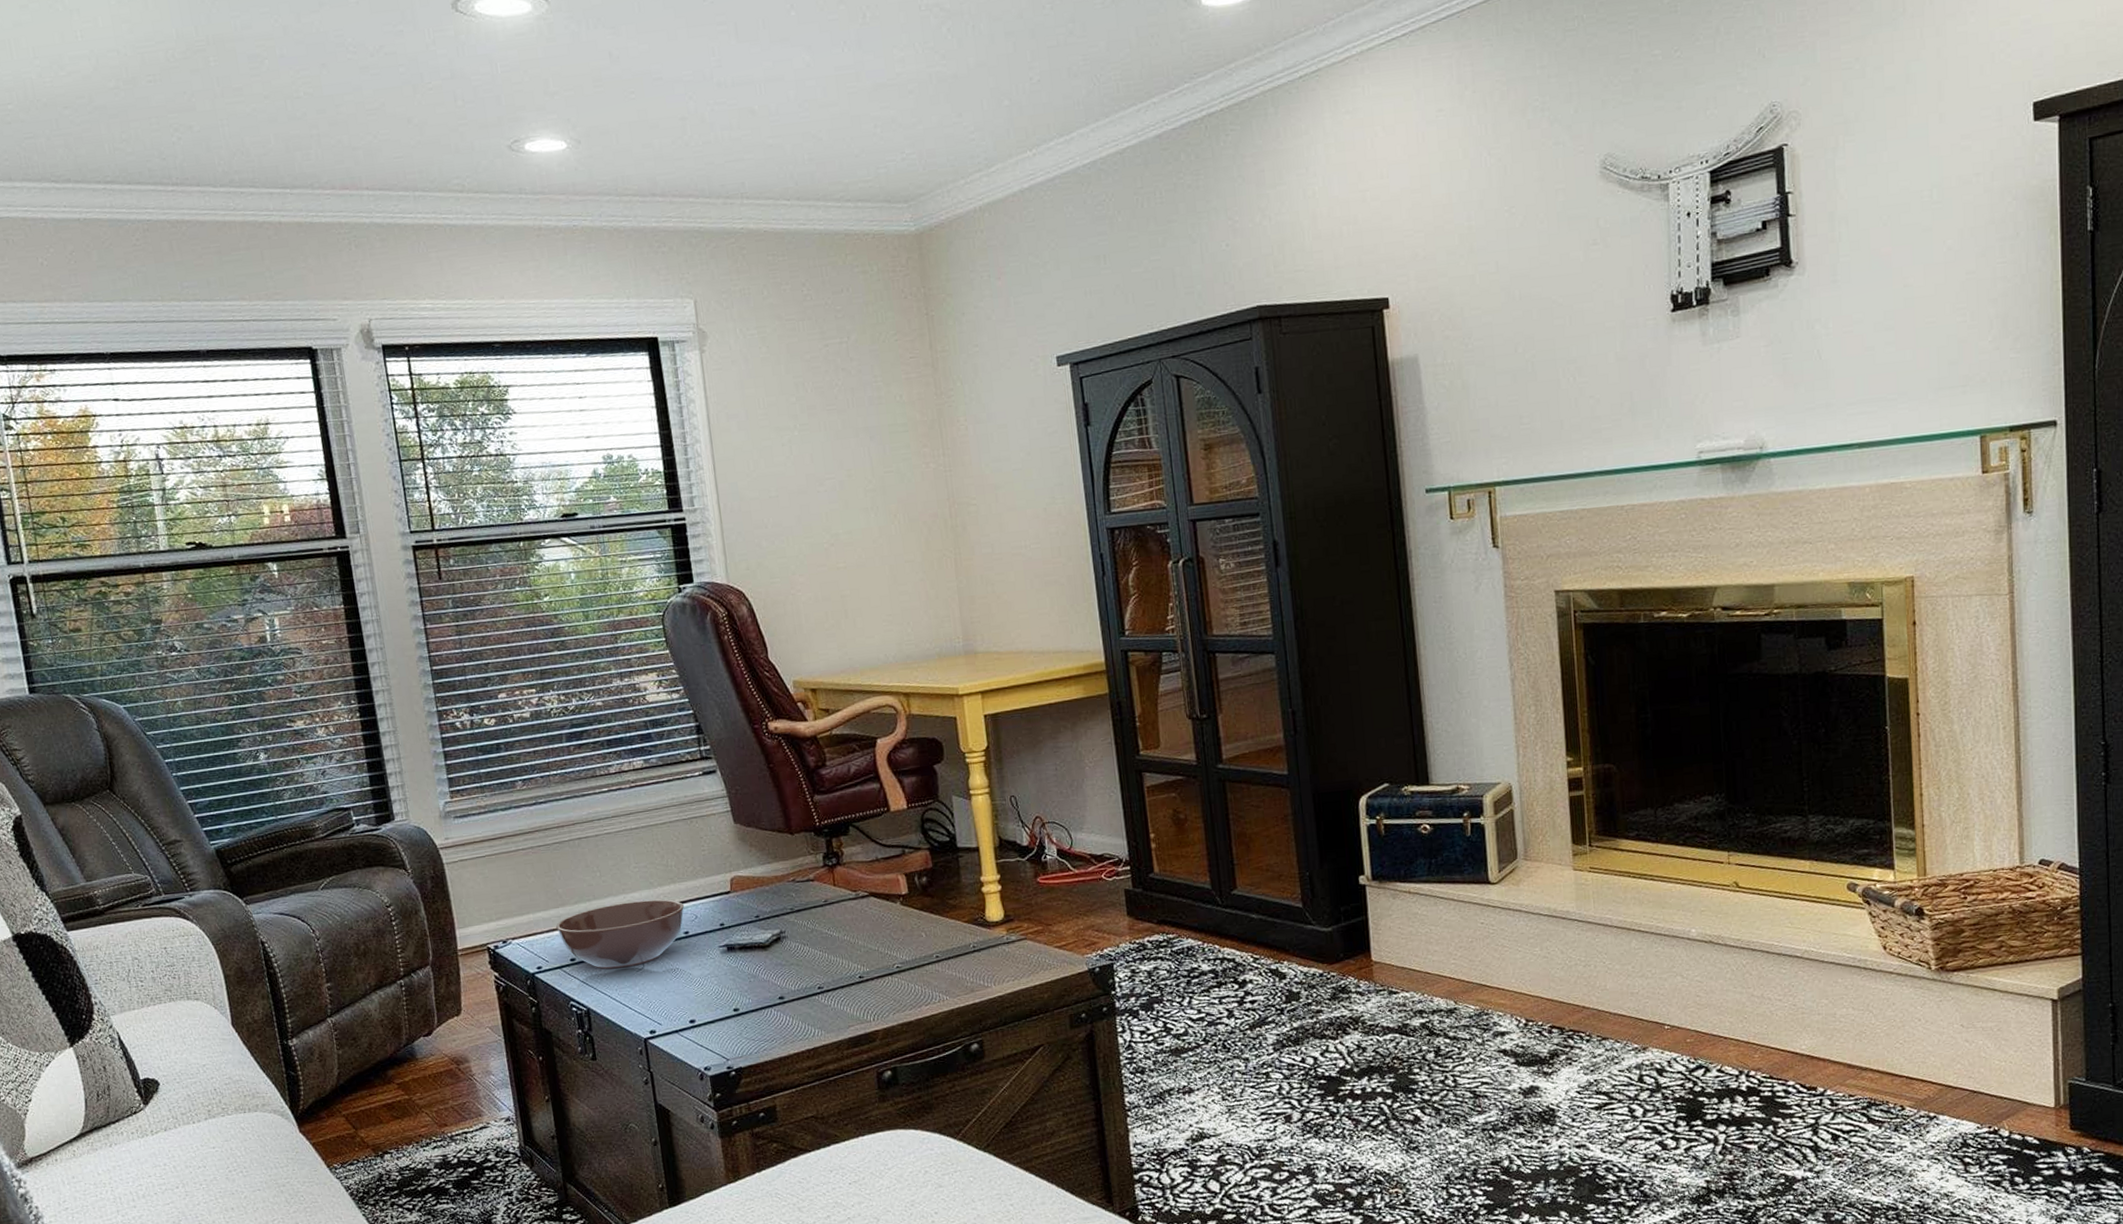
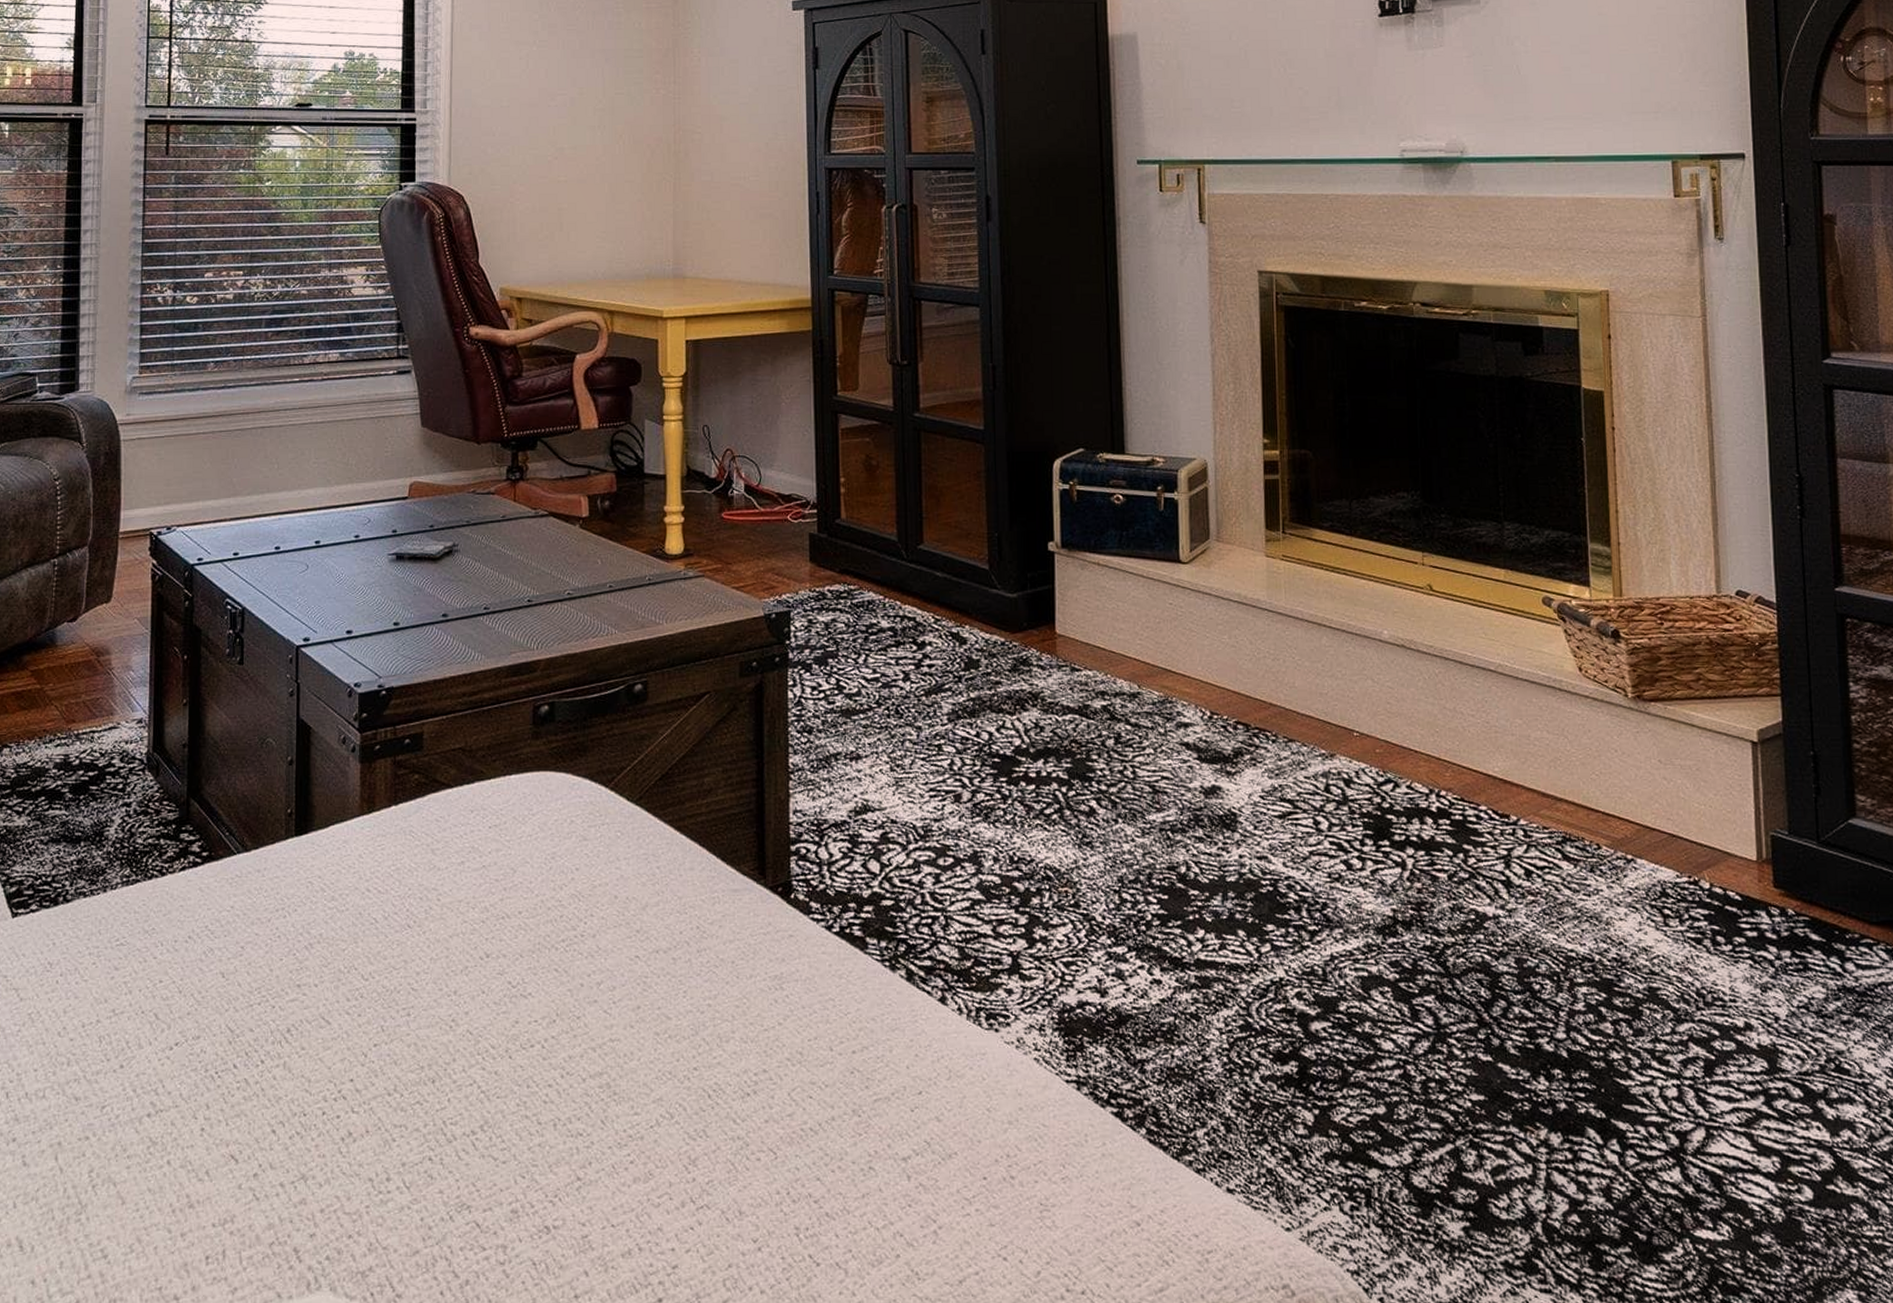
bowl: present [556,899,684,970] -> none [224,498,358,568]

